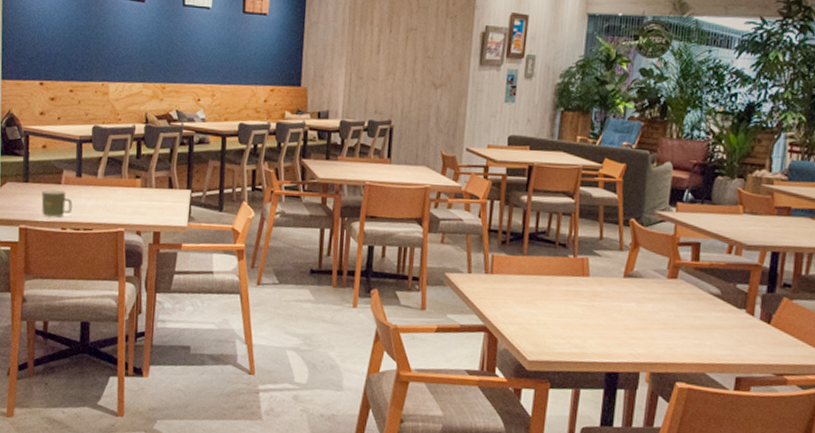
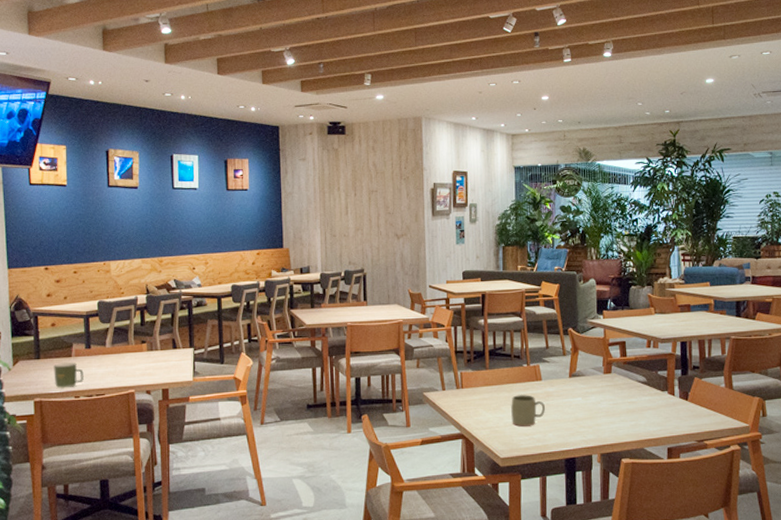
mug: none [546,290,589,328] -> present [511,395,545,427]

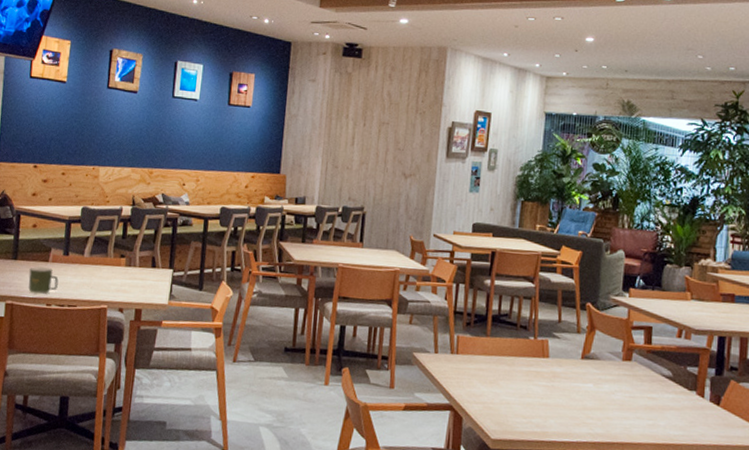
mug: present [511,395,545,427] -> none [509,370,549,408]

